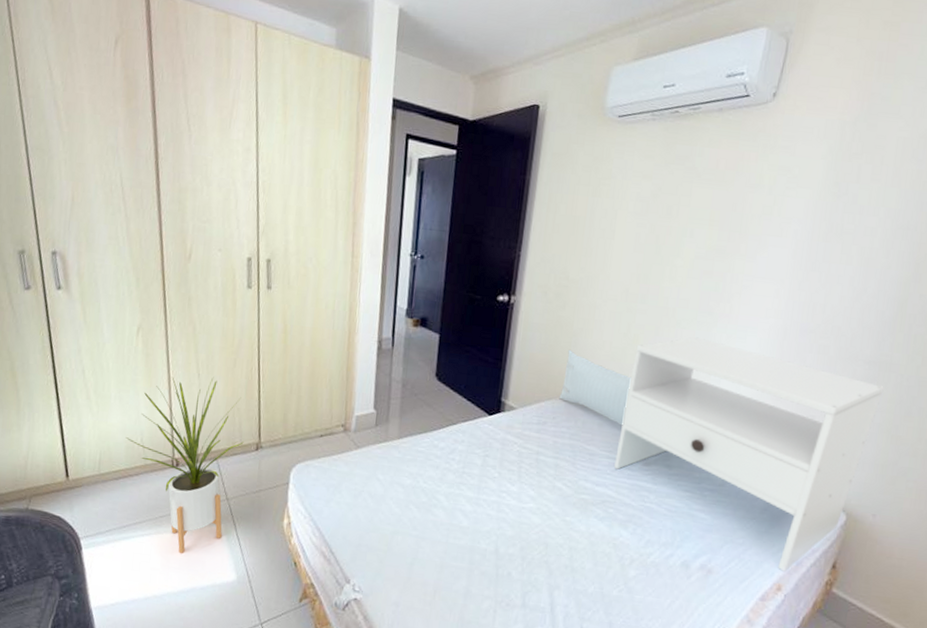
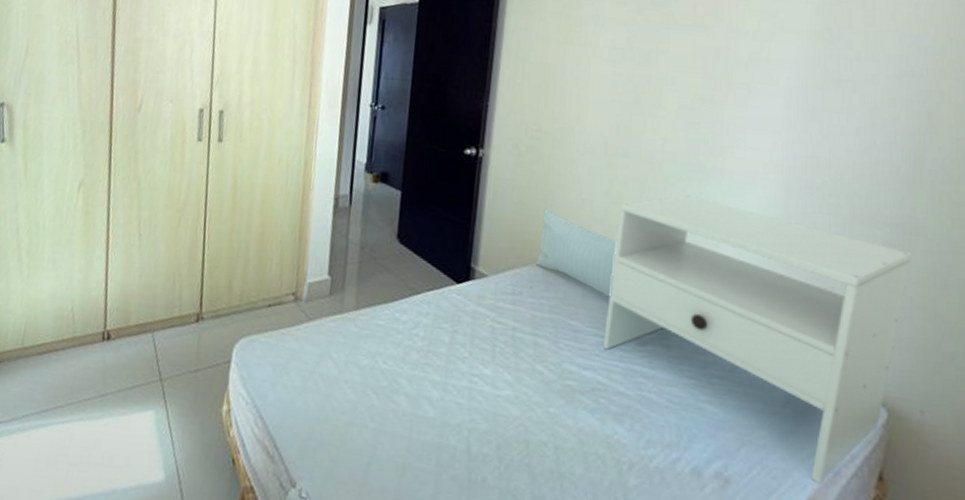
house plant: present [125,376,244,553] -> none [55,237,184,445]

